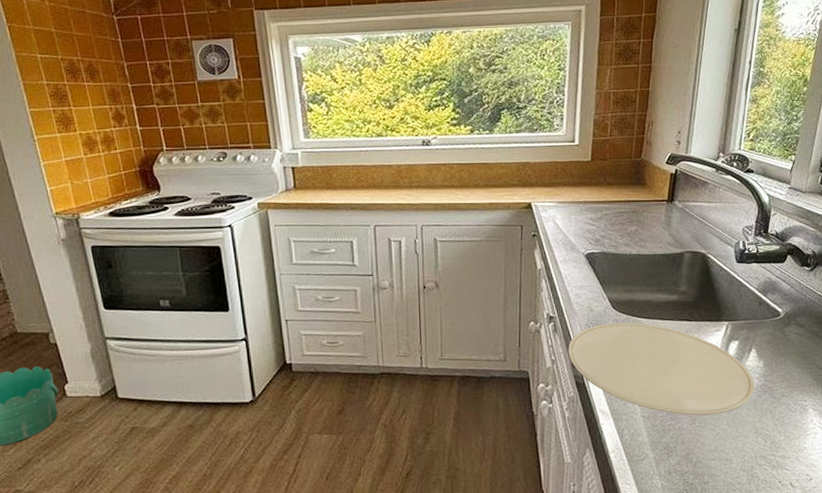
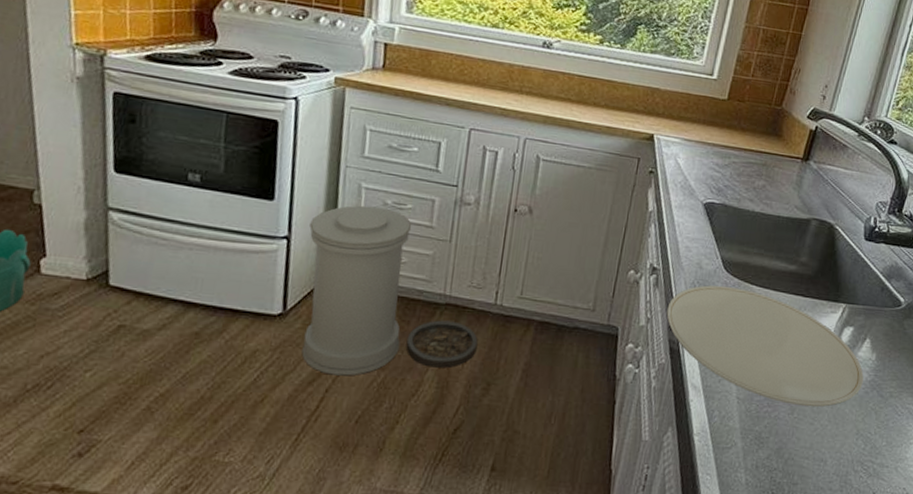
trash can: none [261,303,350,444] -> present [301,205,412,376]
pet bowl: none [355,386,413,427] -> present [406,320,478,368]

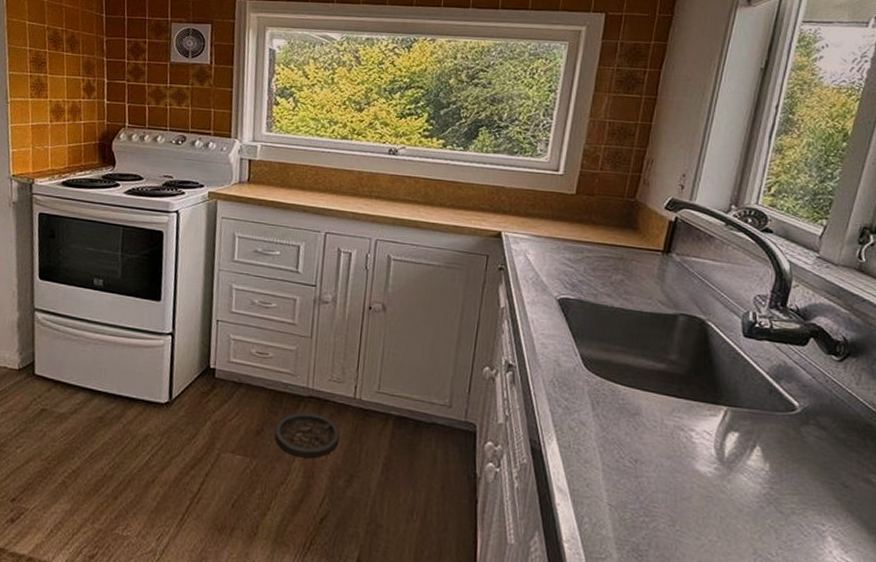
trash can: present [301,205,412,376] -> none [185,304,277,462]
plate: present [666,285,864,407] -> none [525,383,756,521]

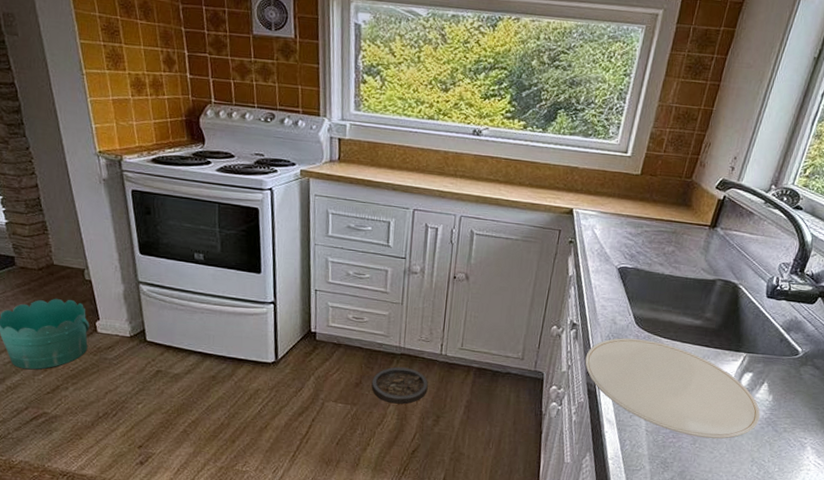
plate: none [525,383,756,521] -> present [585,338,760,439]

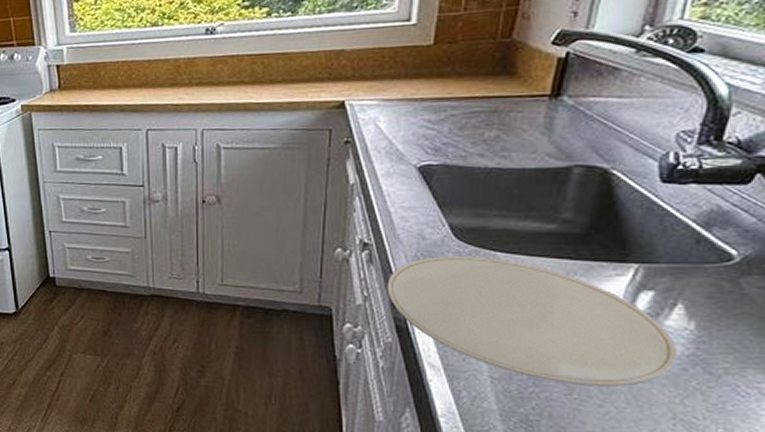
pet bowl: present [371,367,428,404] -> none [121,310,187,353]

